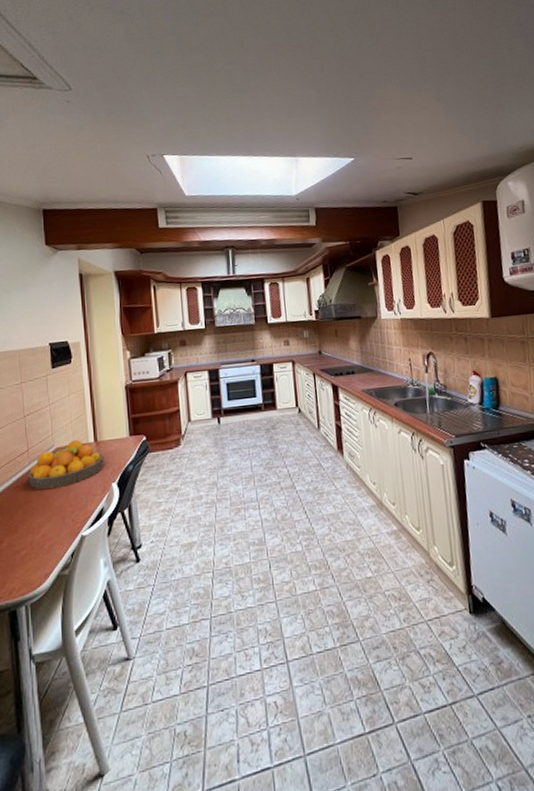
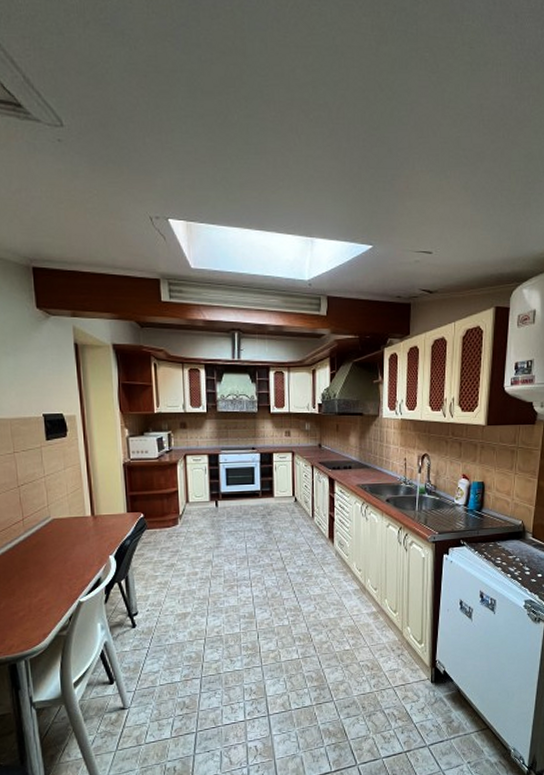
fruit bowl: present [28,440,104,490] -> none [24,513,102,558]

